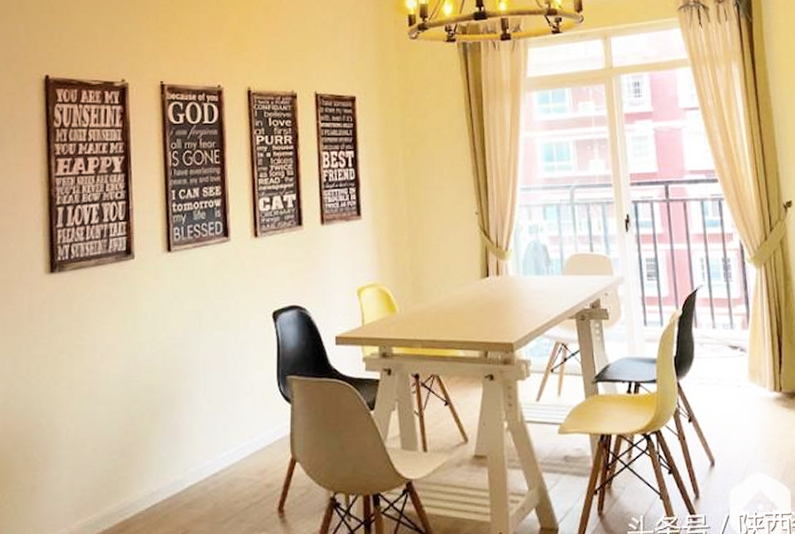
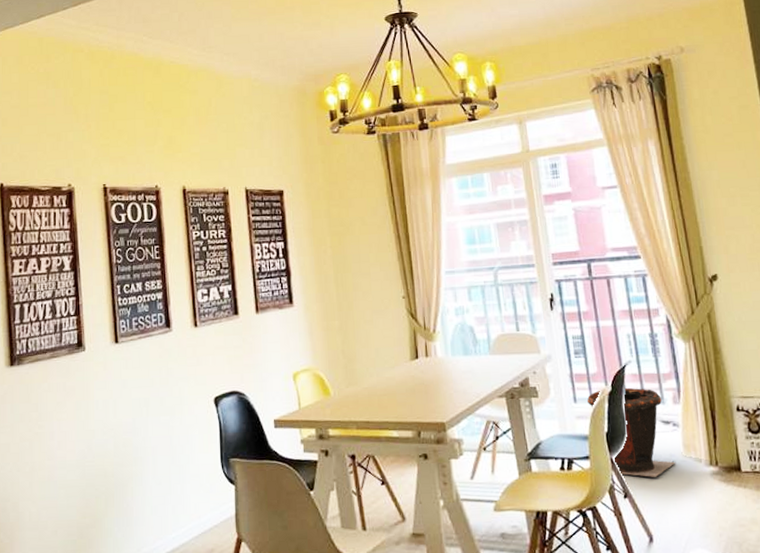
waste bin: none [658,311,741,402] -> present [587,387,676,477]

